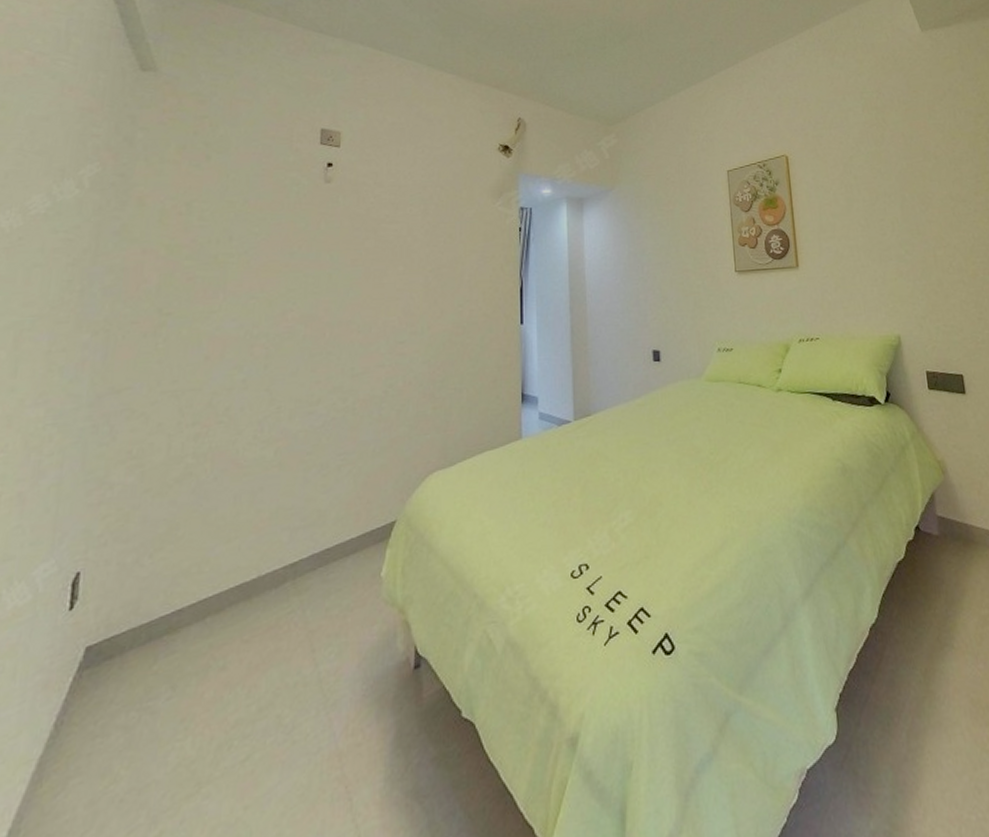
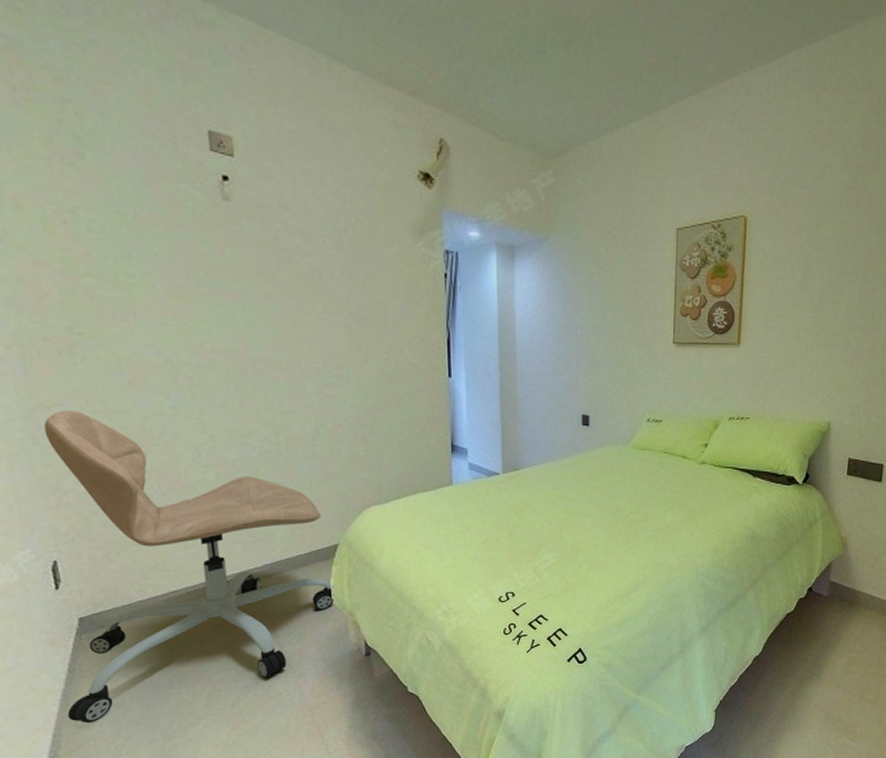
office chair: none [35,393,385,808] -> present [43,411,334,723]

